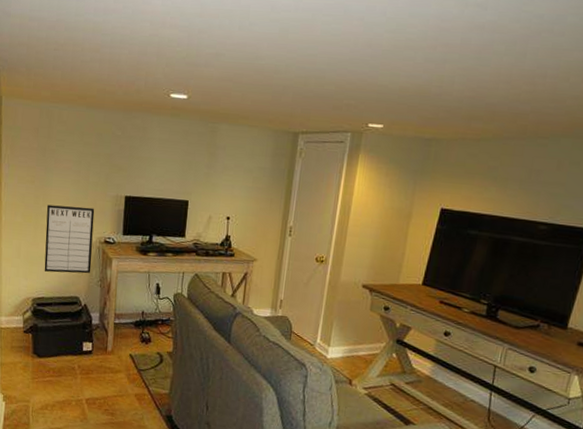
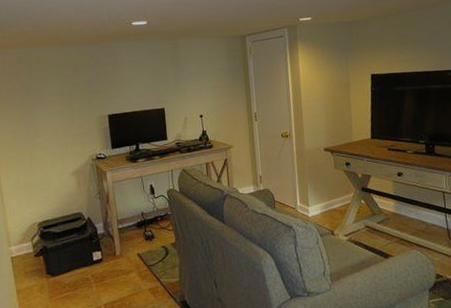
writing board: present [44,204,95,274] -> none [38,131,89,196]

